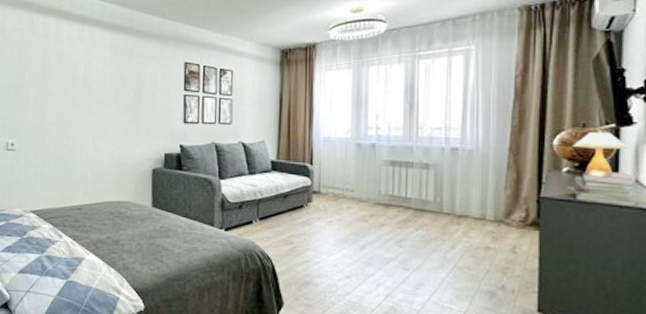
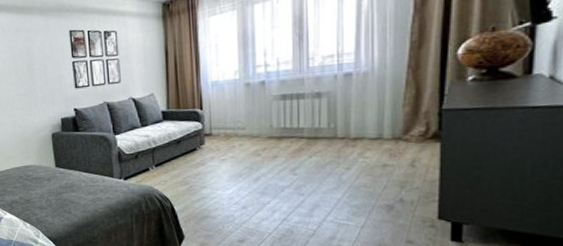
books: present [567,169,638,208] -> none [472,71,555,108]
table lamp: present [572,127,630,173] -> none [479,28,548,78]

